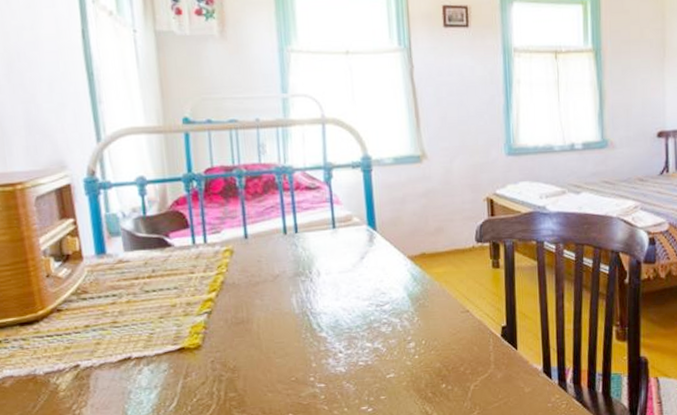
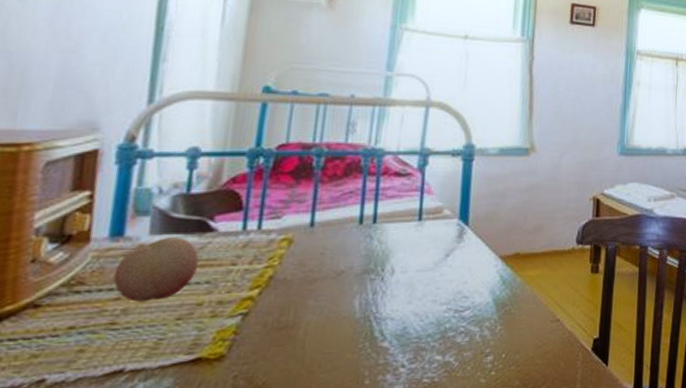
fruit: none [106,252,166,305] -> present [113,236,199,302]

